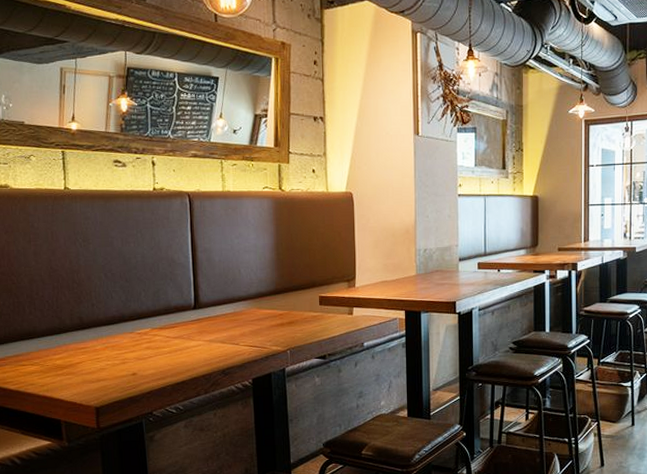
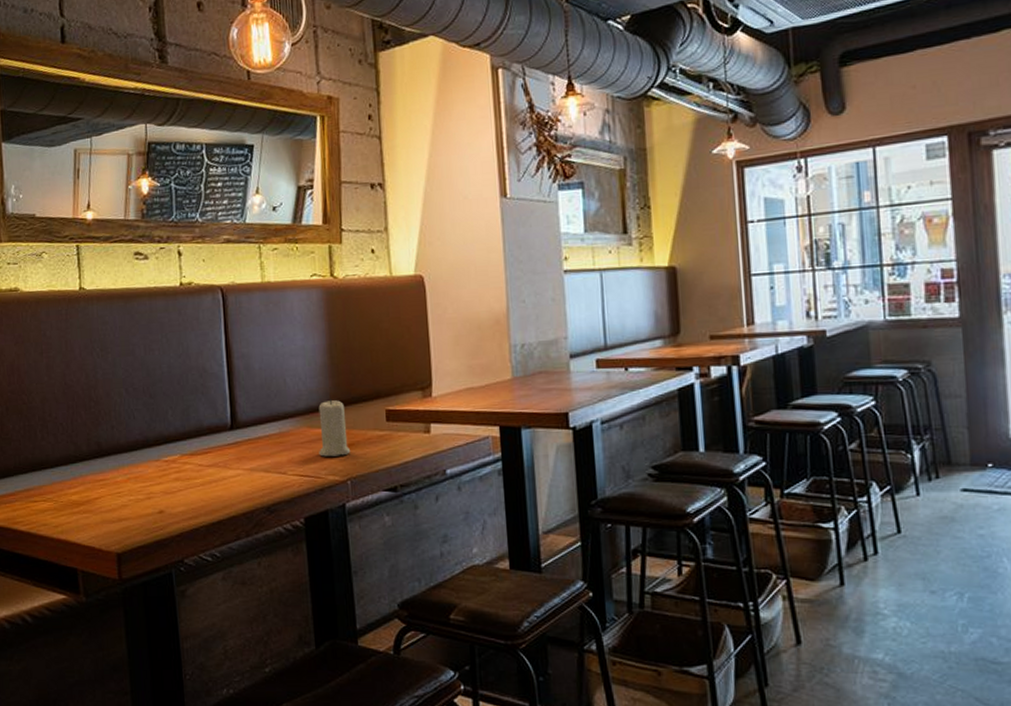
candle: none [265,286,290,332] -> present [318,398,350,457]

